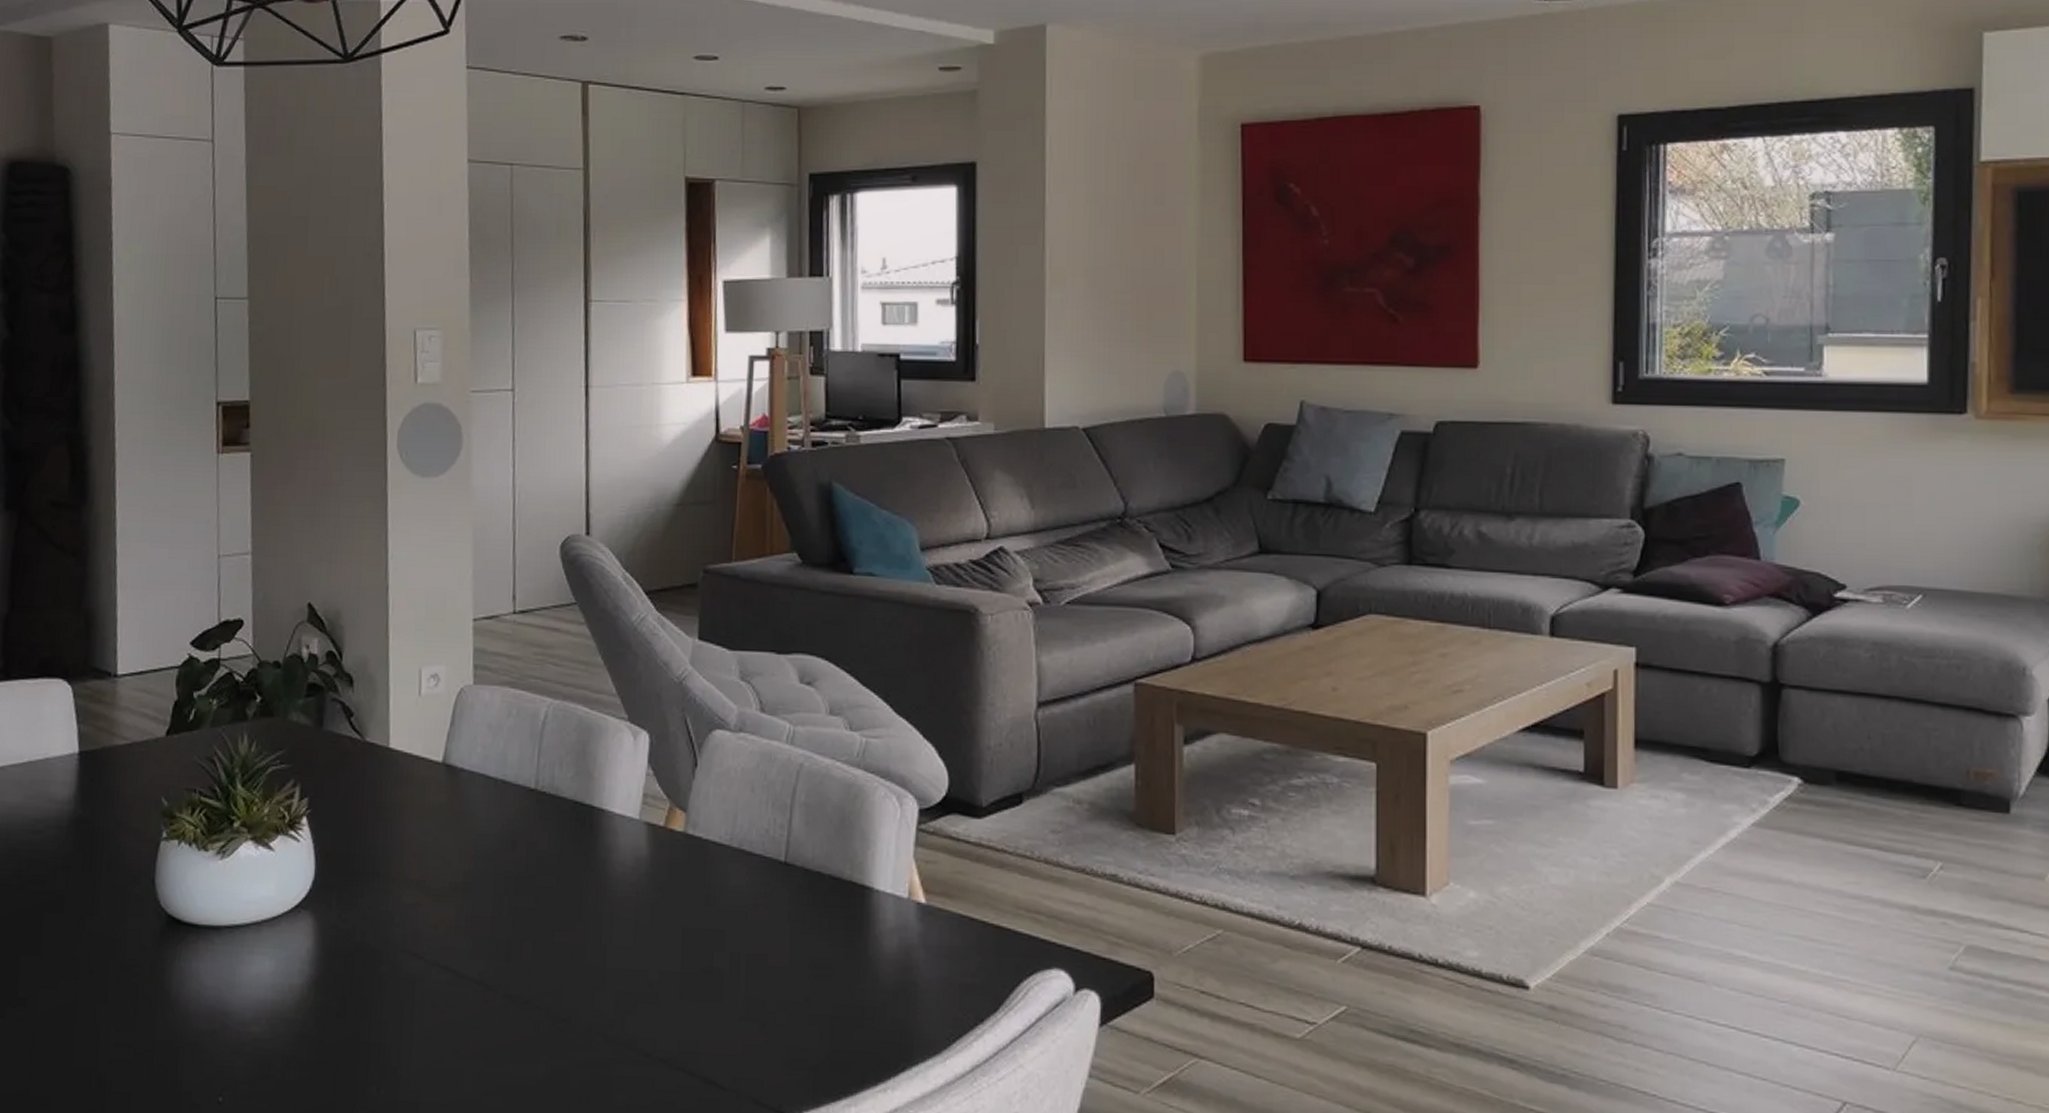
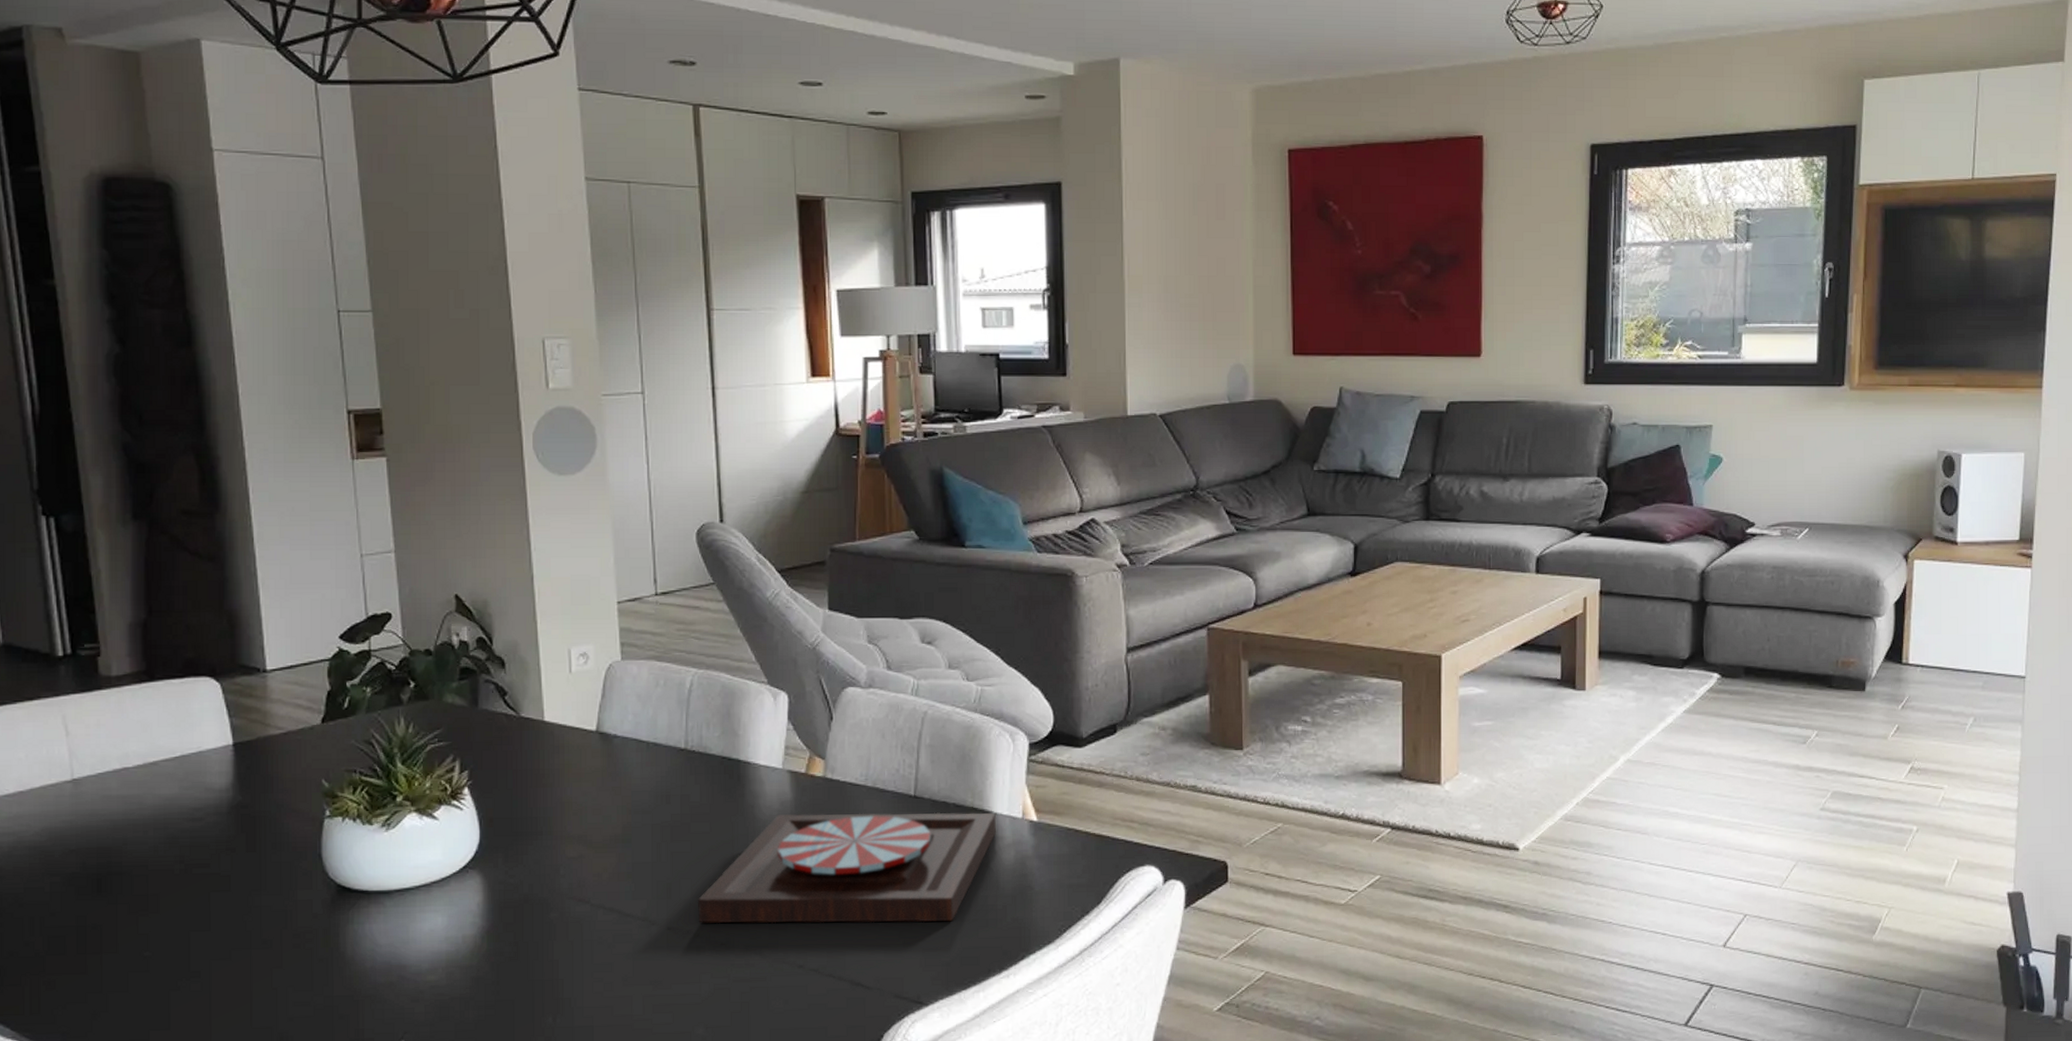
plate: none [539,872,879,1017] -> present [698,812,997,924]

